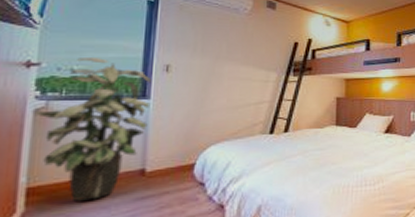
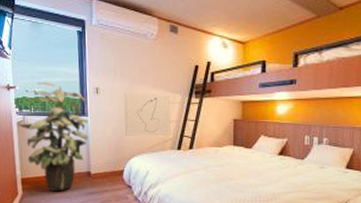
wall art: none [202,69,263,121] -> present [124,92,170,136]

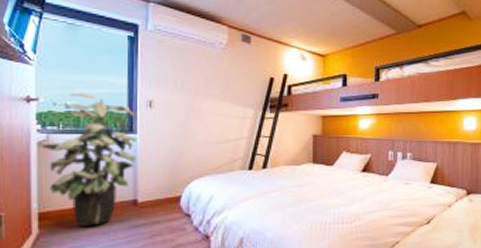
wall art: present [124,92,170,136] -> none [184,105,240,155]

